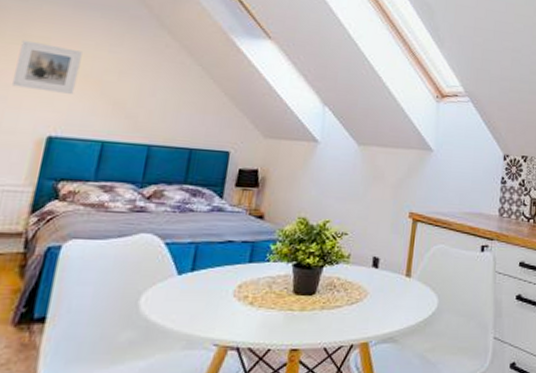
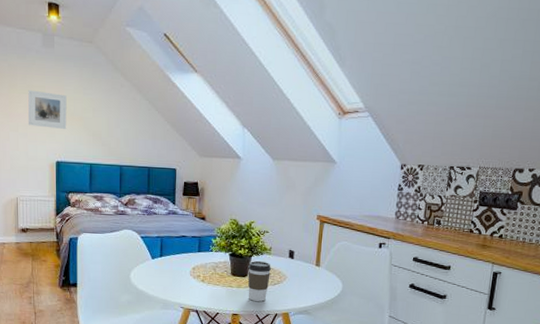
coffee cup: none [314,272,349,329] -> present [247,260,272,302]

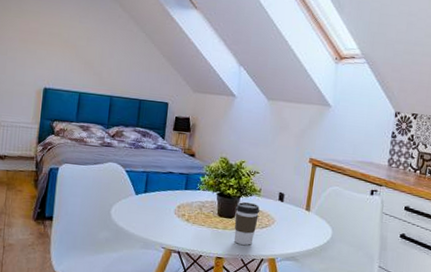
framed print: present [28,89,67,129] -> none [18,14,62,56]

